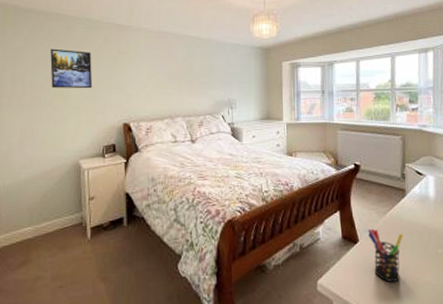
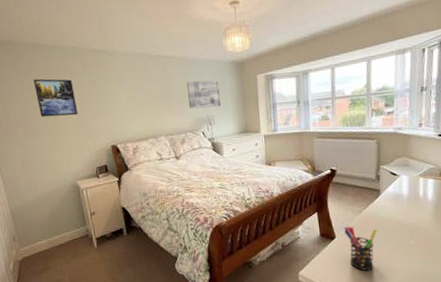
wall art: none [210,63,243,91] -> present [186,80,221,109]

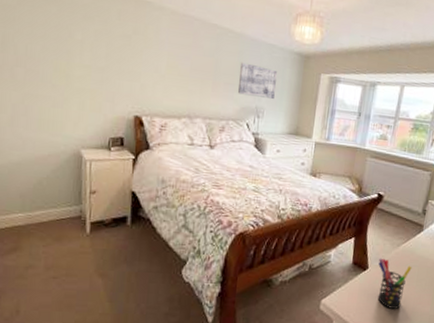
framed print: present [33,78,79,118] -> none [50,14,102,70]

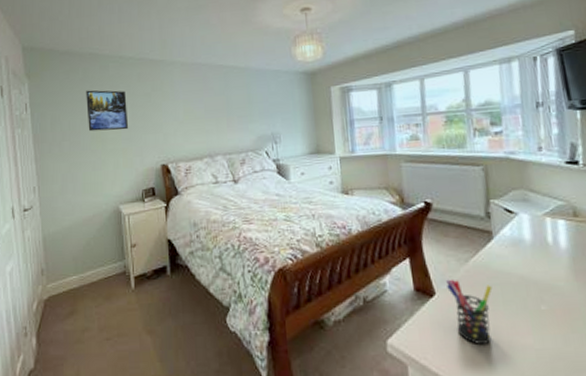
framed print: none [50,14,102,70] -> present [86,90,129,132]
wall art: present [238,62,277,100] -> none [249,93,288,124]

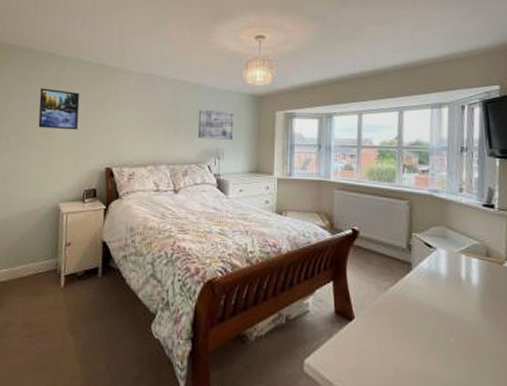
wall art: none [249,93,288,124] -> present [197,109,233,141]
pen holder: present [446,279,493,344] -> none [365,305,407,371]

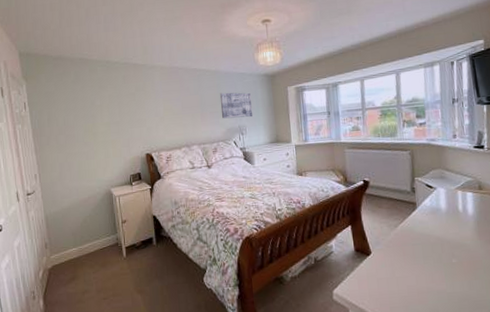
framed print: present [38,88,80,130] -> none [78,90,117,126]

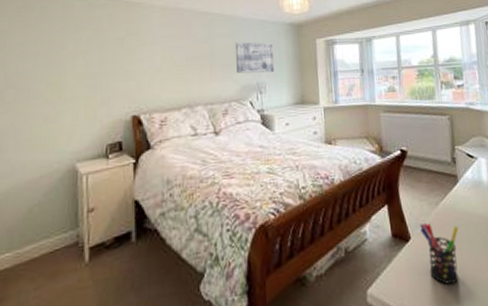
pen holder: none [380,241,416,291] -> present [420,222,459,285]

